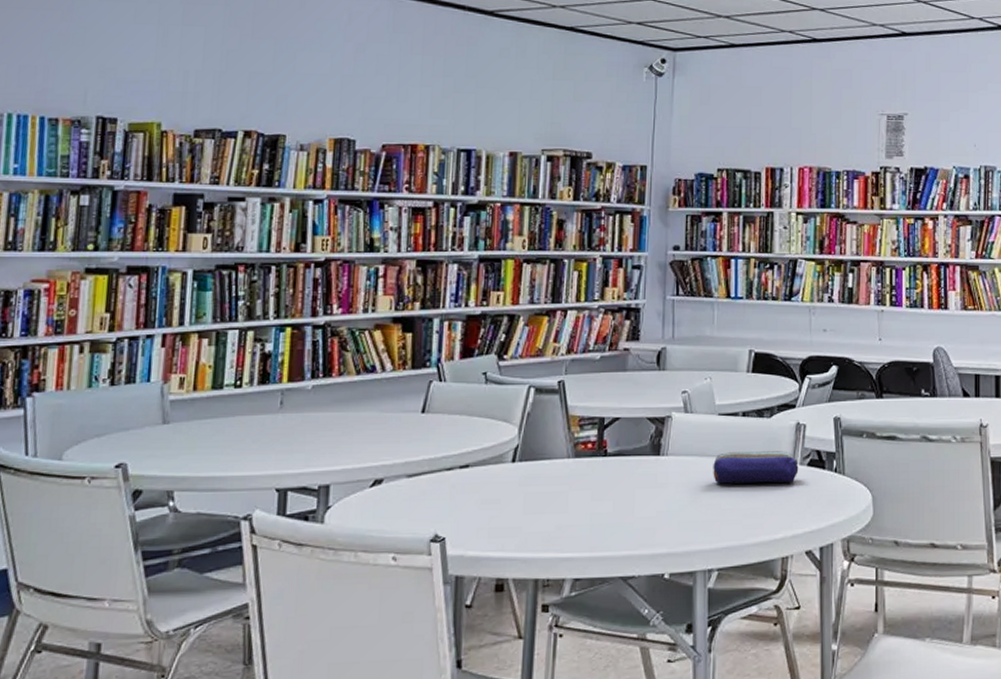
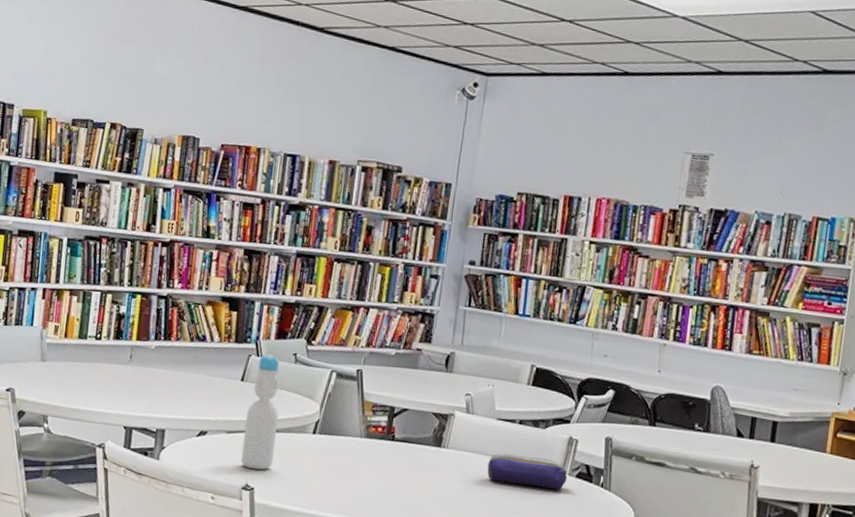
bottle: none [427,377,470,516] -> present [241,354,279,470]

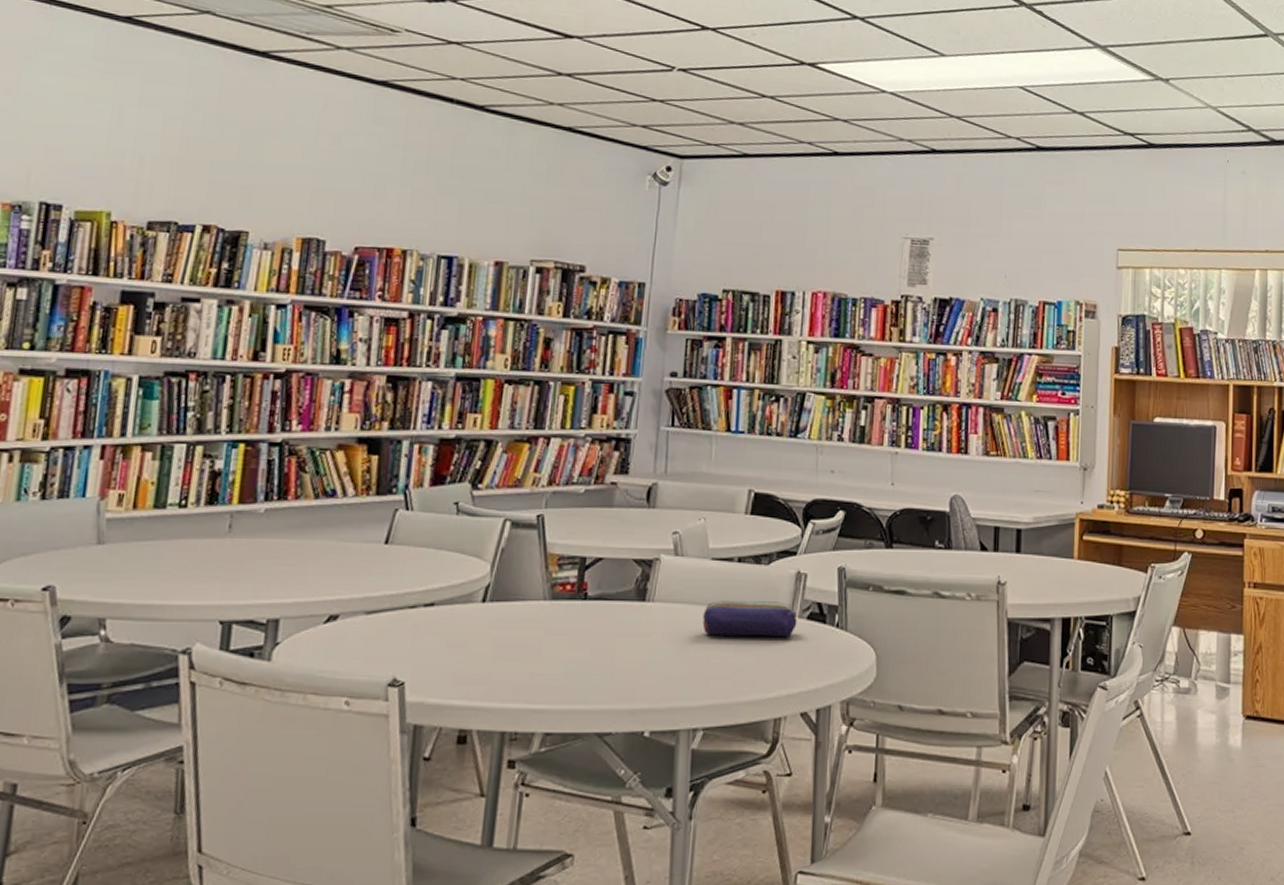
bottle: present [241,354,279,470] -> none [386,506,437,658]

